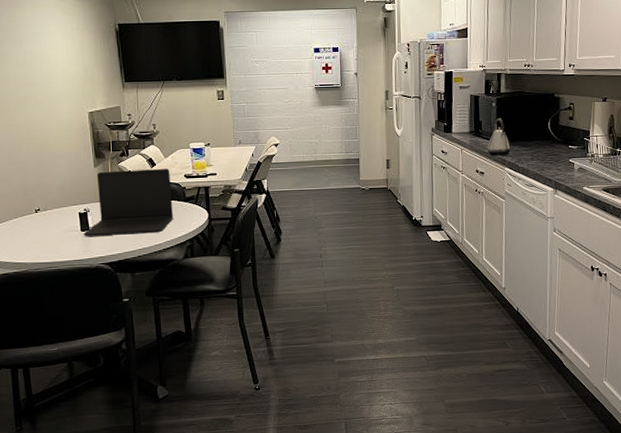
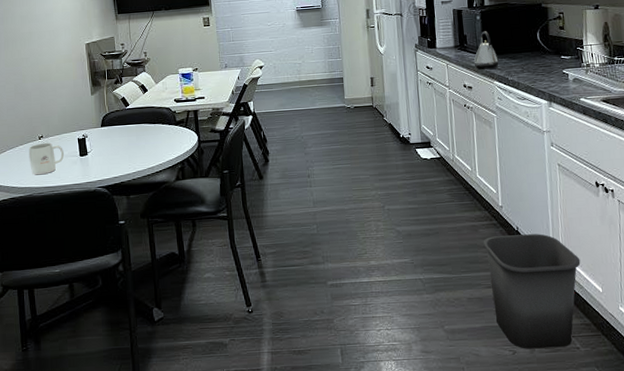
mug: none [23,216,64,250] -> present [28,142,65,175]
laptop: present [83,169,173,236] -> none [82,94,165,161]
waste bin: none [485,314,572,420] -> present [483,234,581,349]

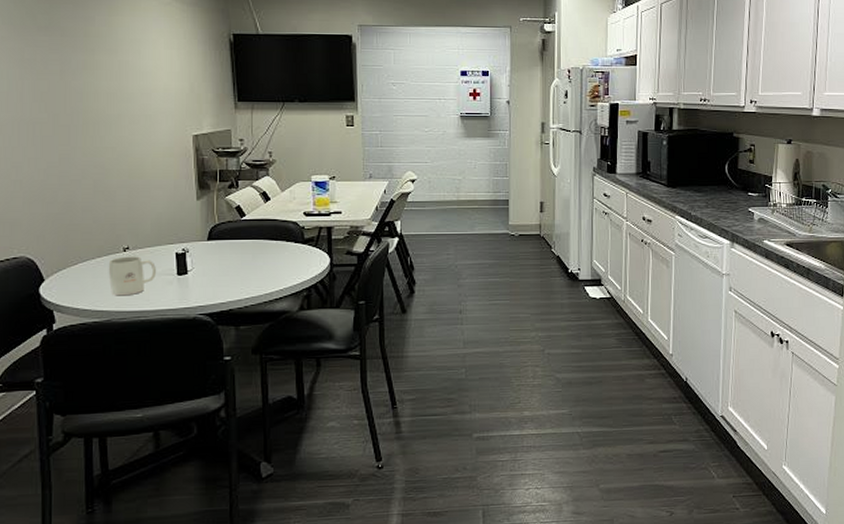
kettle: present [473,31,500,70] -> none [656,159,684,201]
waste bin: present [483,234,581,349] -> none [649,385,748,510]

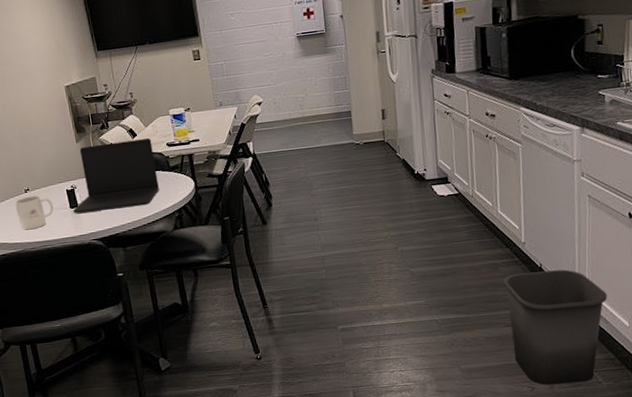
laptop: none [180,204,288,281] -> present [73,138,159,213]
waste bin: none [649,385,748,510] -> present [503,269,608,385]

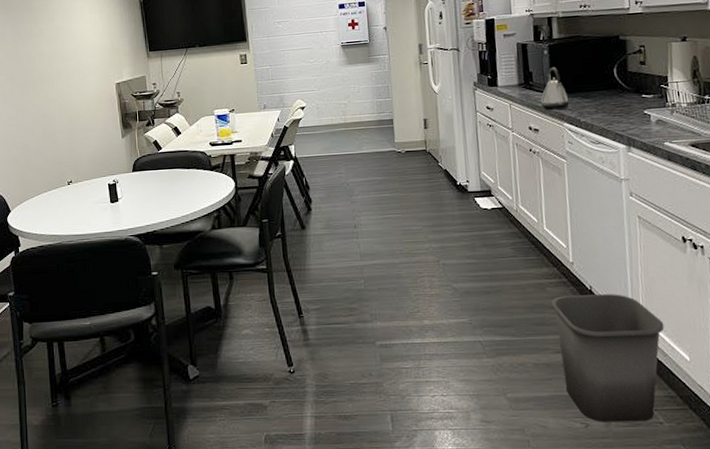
mug: present [15,195,54,230] -> none [57,188,95,223]
laptop: present [73,138,159,213] -> none [113,137,199,208]
kettle: none [497,50,527,95] -> present [540,67,571,110]

